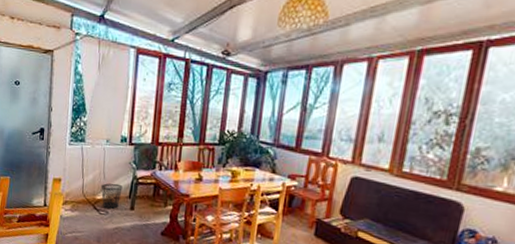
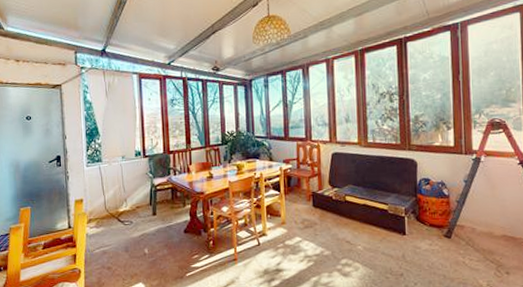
wastebasket: present [100,183,123,209] -> none [122,194,143,218]

